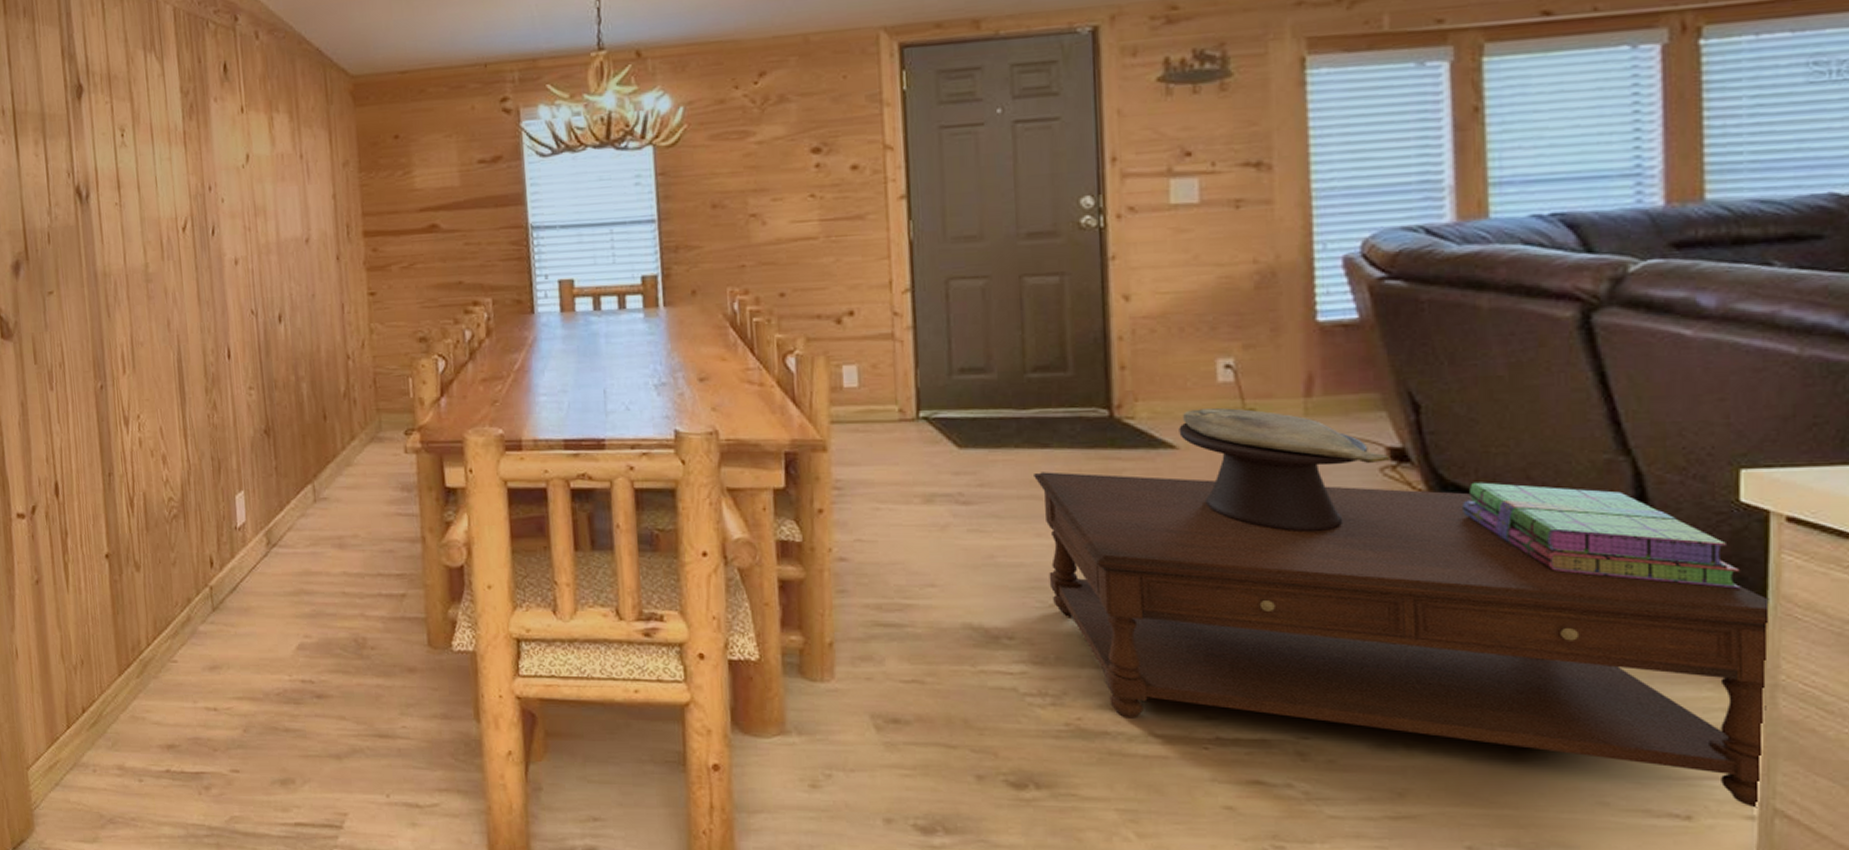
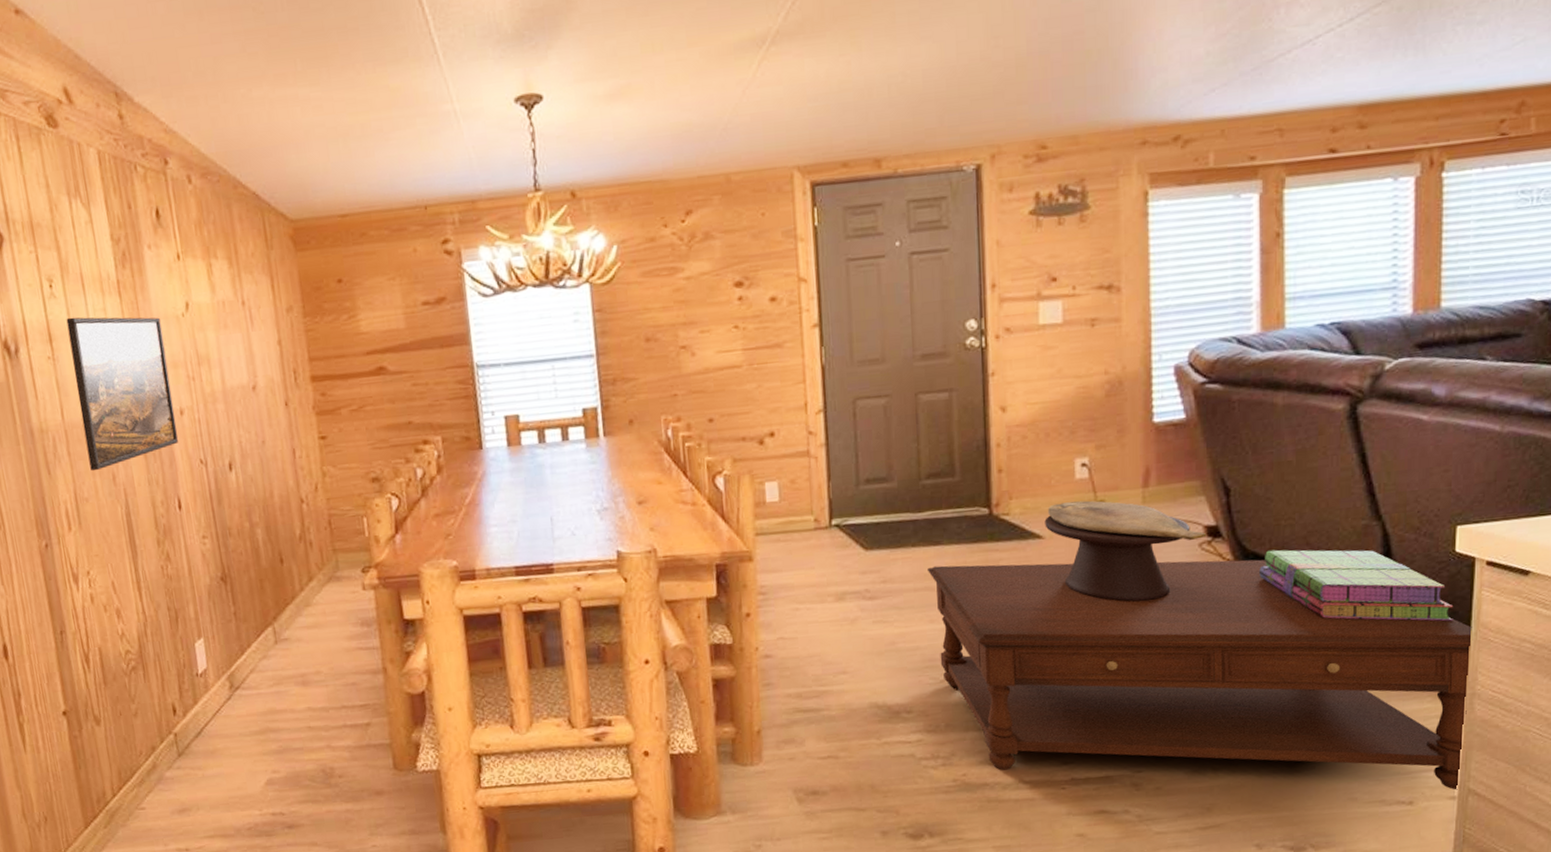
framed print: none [134,165,232,316] -> present [66,317,178,472]

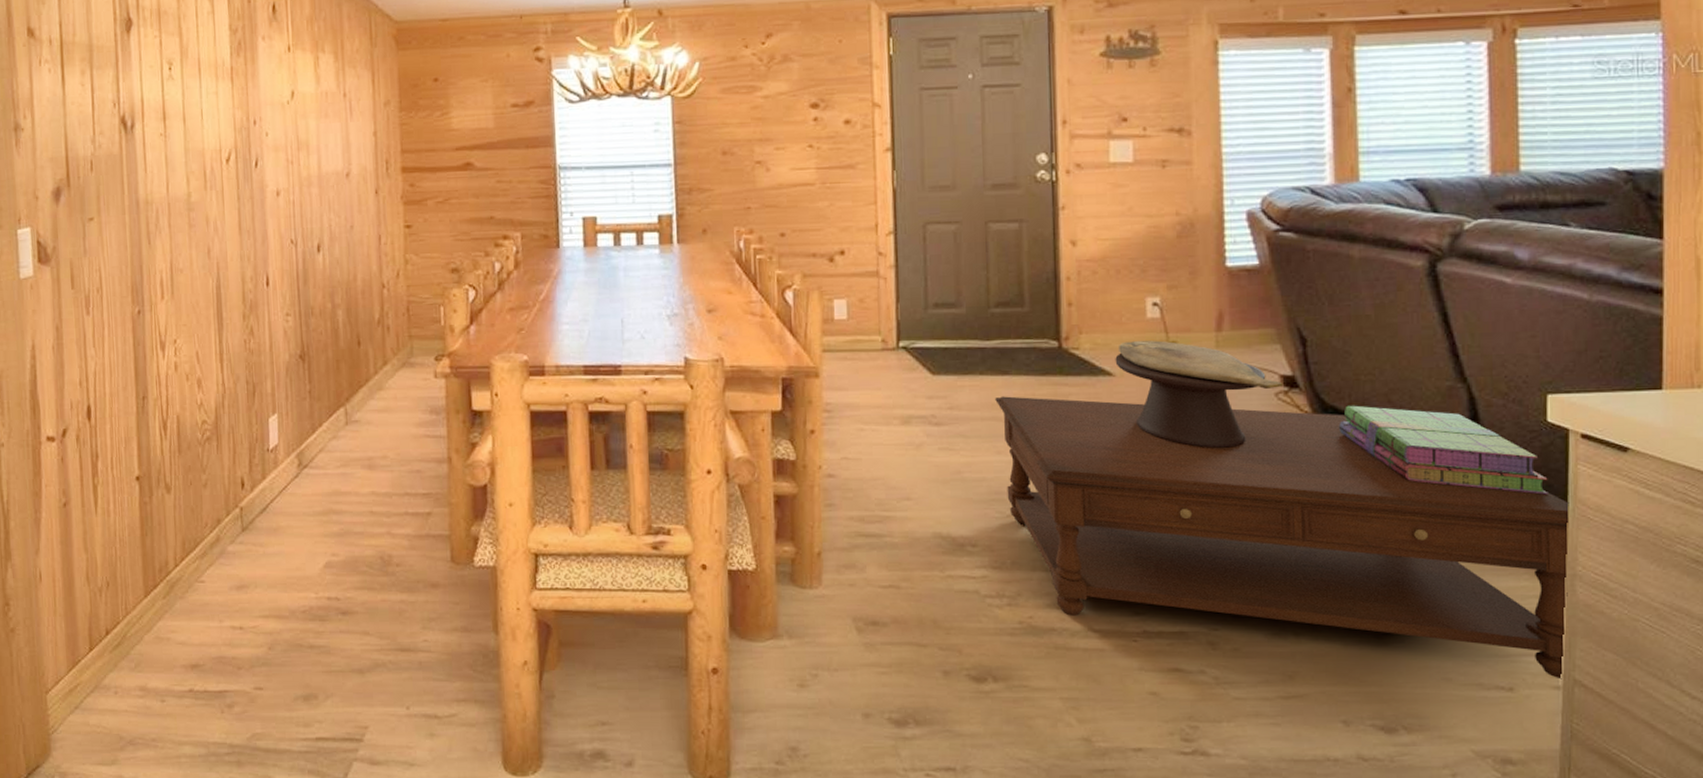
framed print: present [66,317,178,472] -> none [181,98,273,244]

